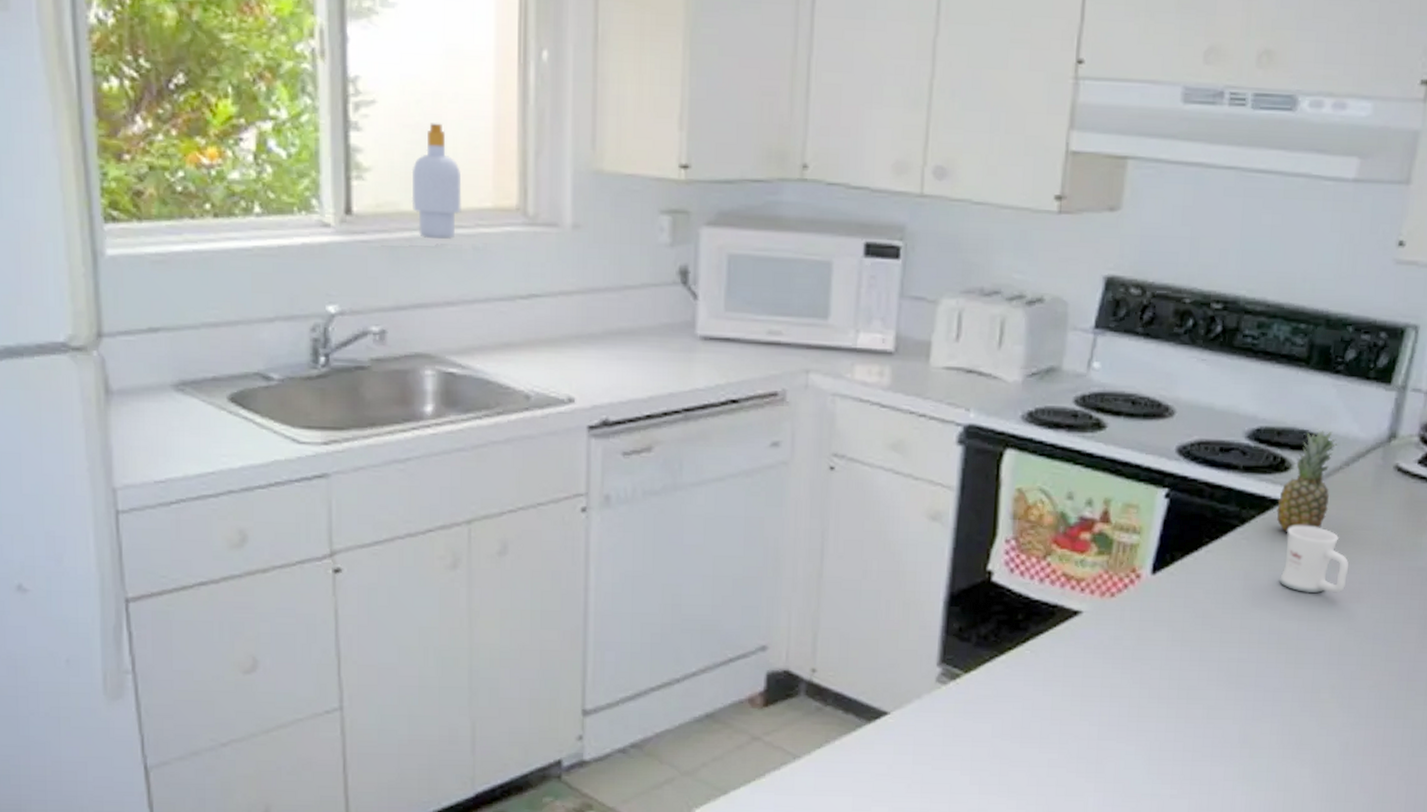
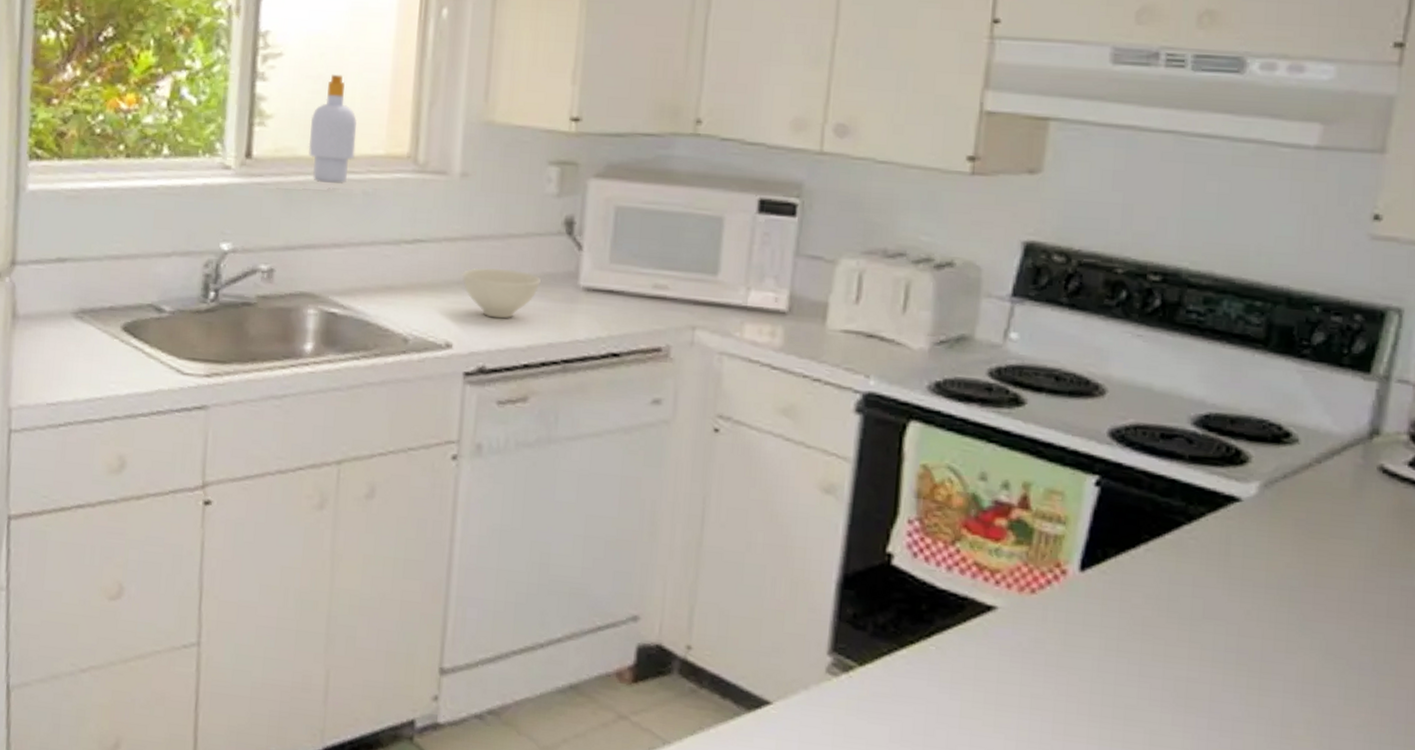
bowl: none [580,321,658,371] -> present [462,268,541,319]
fruit: present [1276,430,1338,532] -> none [1230,421,1306,534]
mug: present [1279,525,1349,594] -> none [1237,527,1325,611]

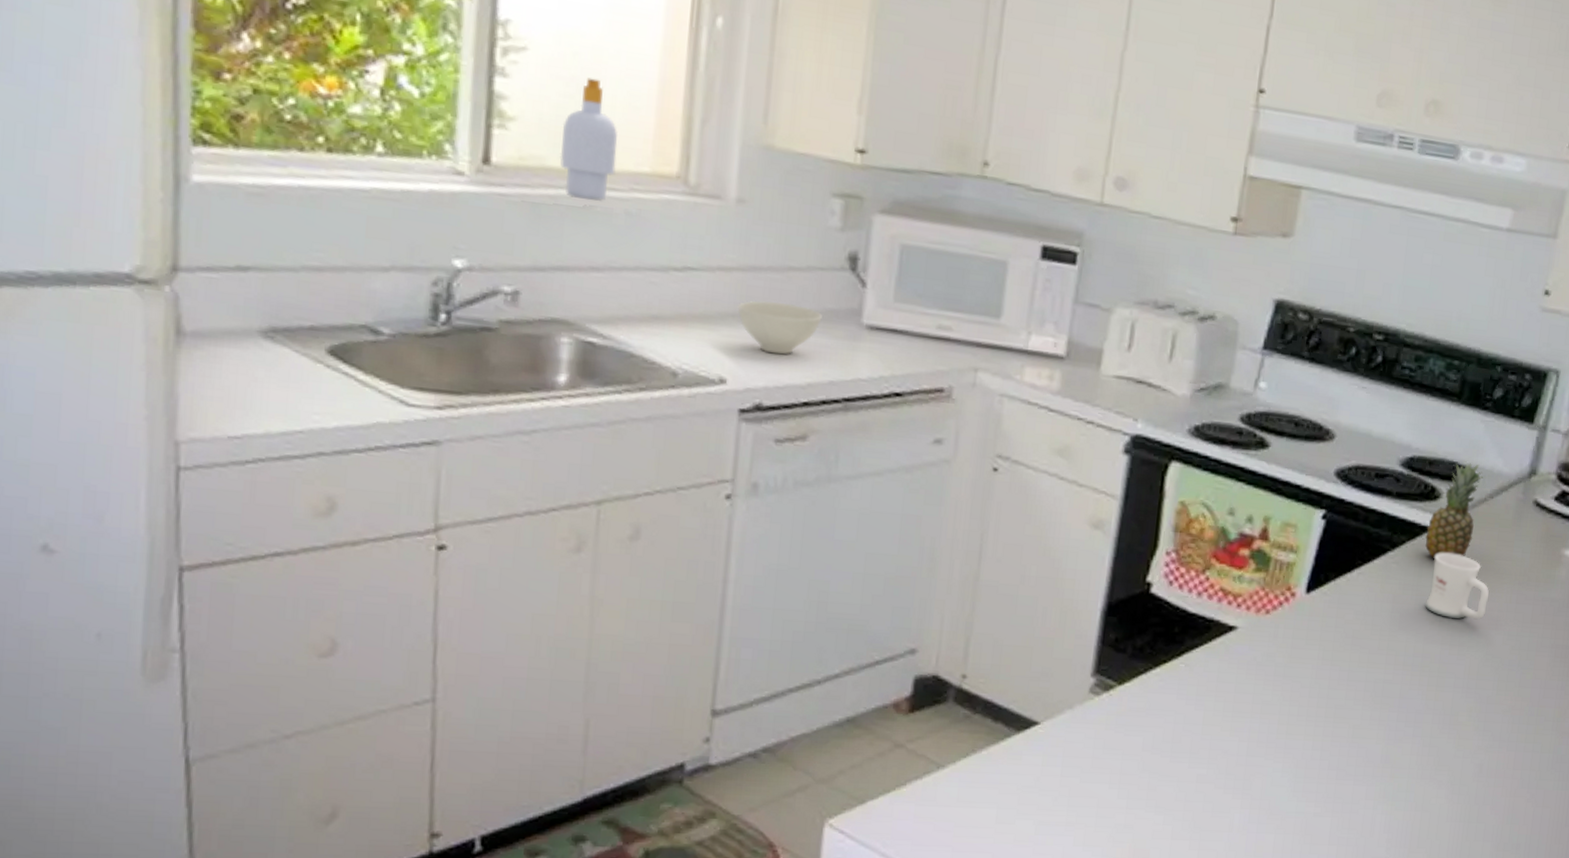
fruit: none [1230,421,1306,534] -> present [1424,463,1484,558]
mug: none [1237,527,1325,611] -> present [1425,552,1490,620]

